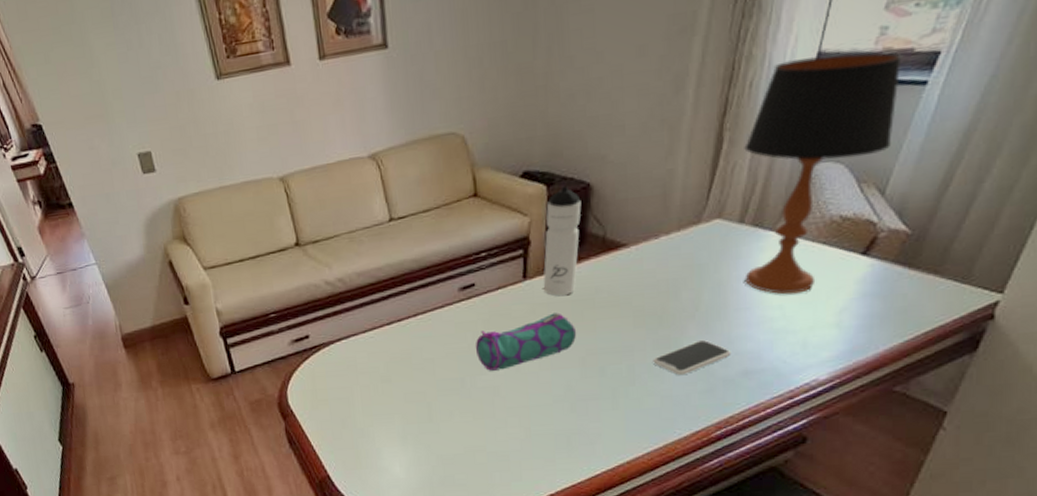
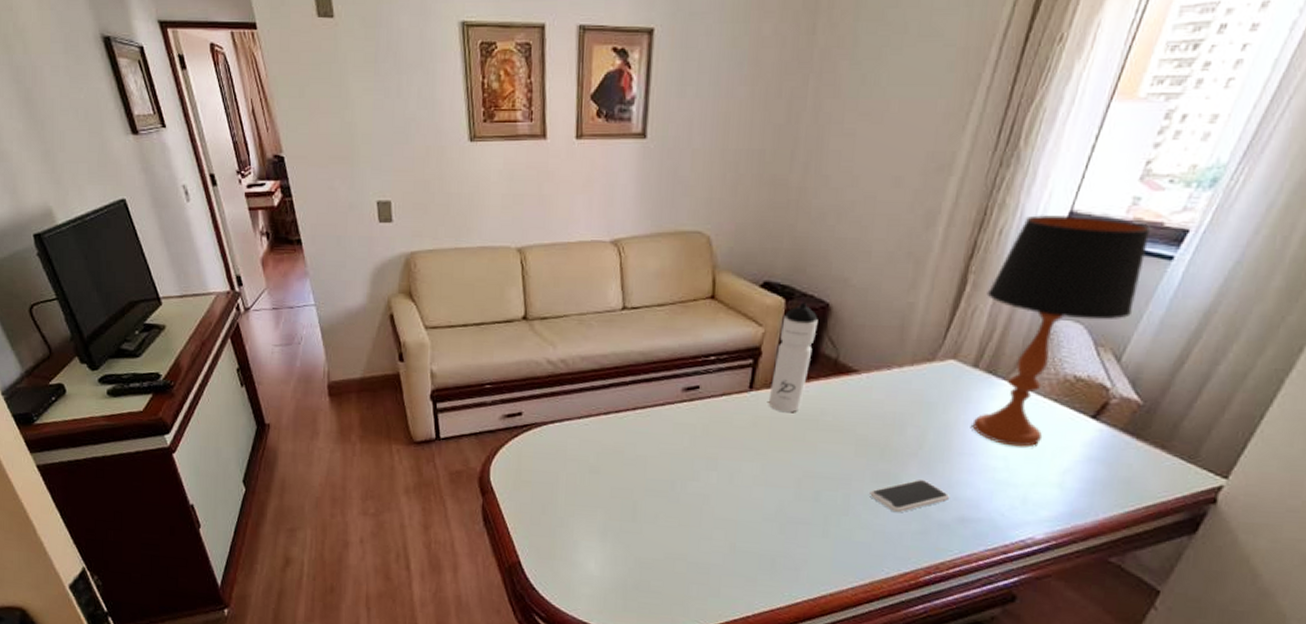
pencil case: present [476,312,577,371] -> none [691,428,797,479]

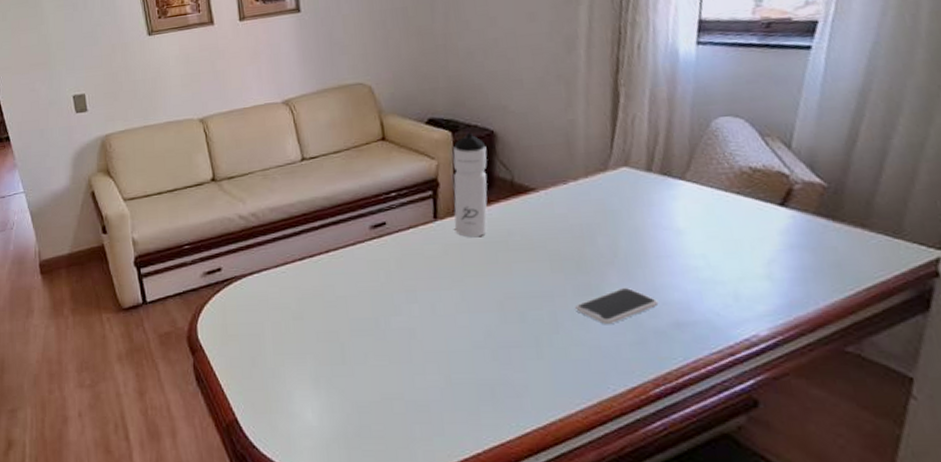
table lamp: present [972,214,1152,447] -> none [641,20,787,244]

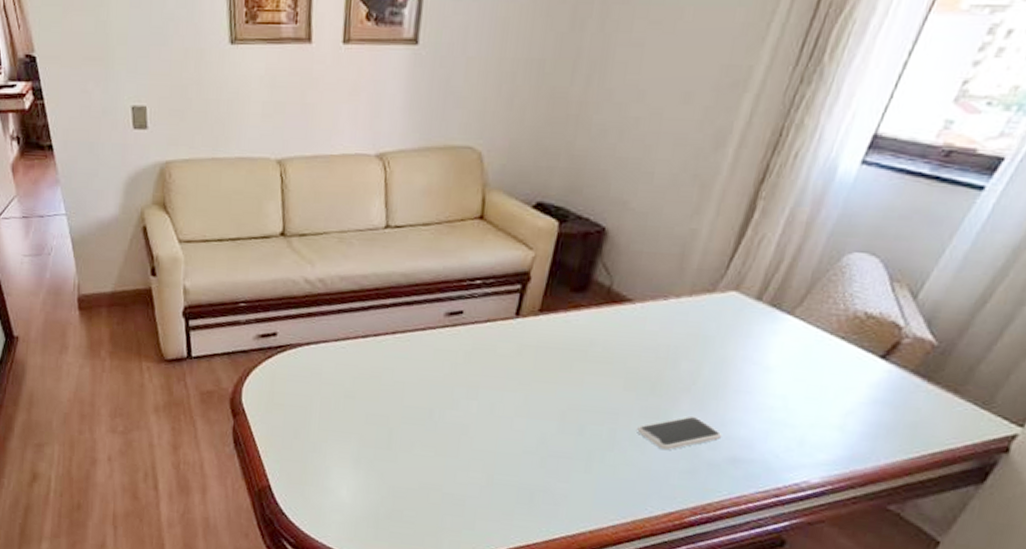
water bottle: present [452,132,488,238] -> none [534,225,593,343]

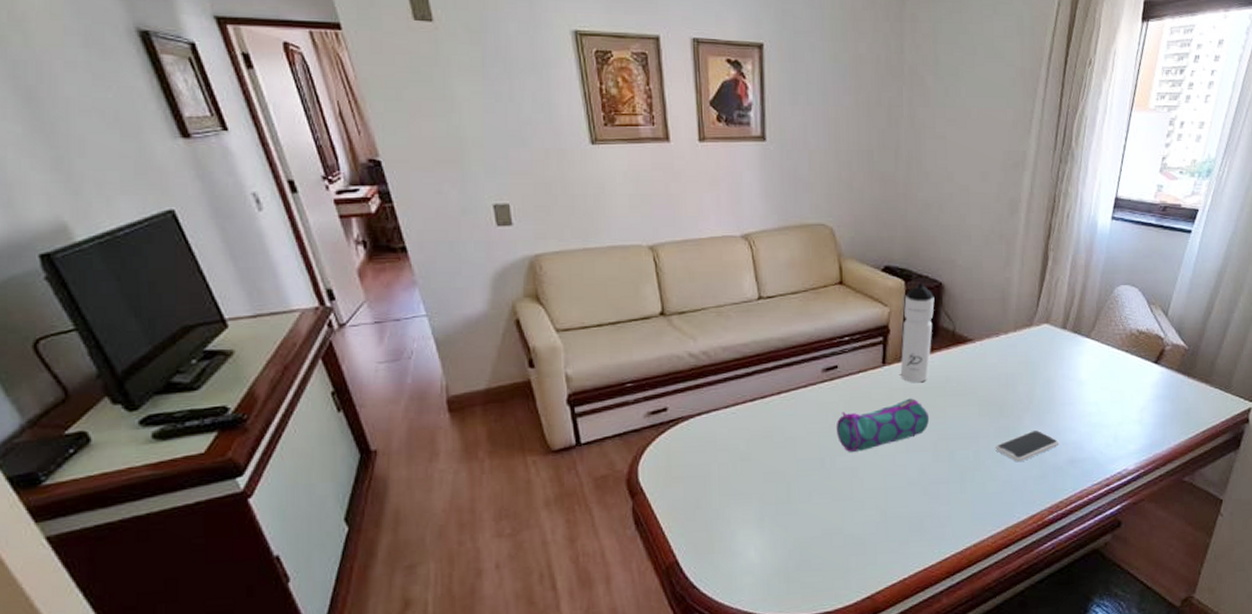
pencil case: none [451,358,562,408] -> present [837,398,930,452]
water bottle: none [534,225,593,343] -> present [900,283,935,383]

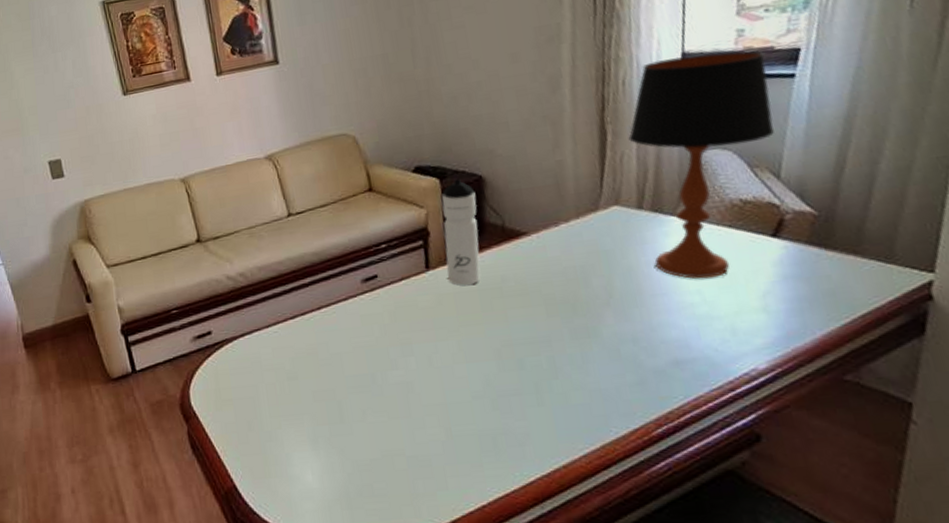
pencil case: present [837,398,930,452] -> none [383,302,489,366]
smartphone: present [995,429,1060,462] -> none [573,327,657,367]
table lamp: none [1064,200,1174,393] -> present [628,50,774,279]

